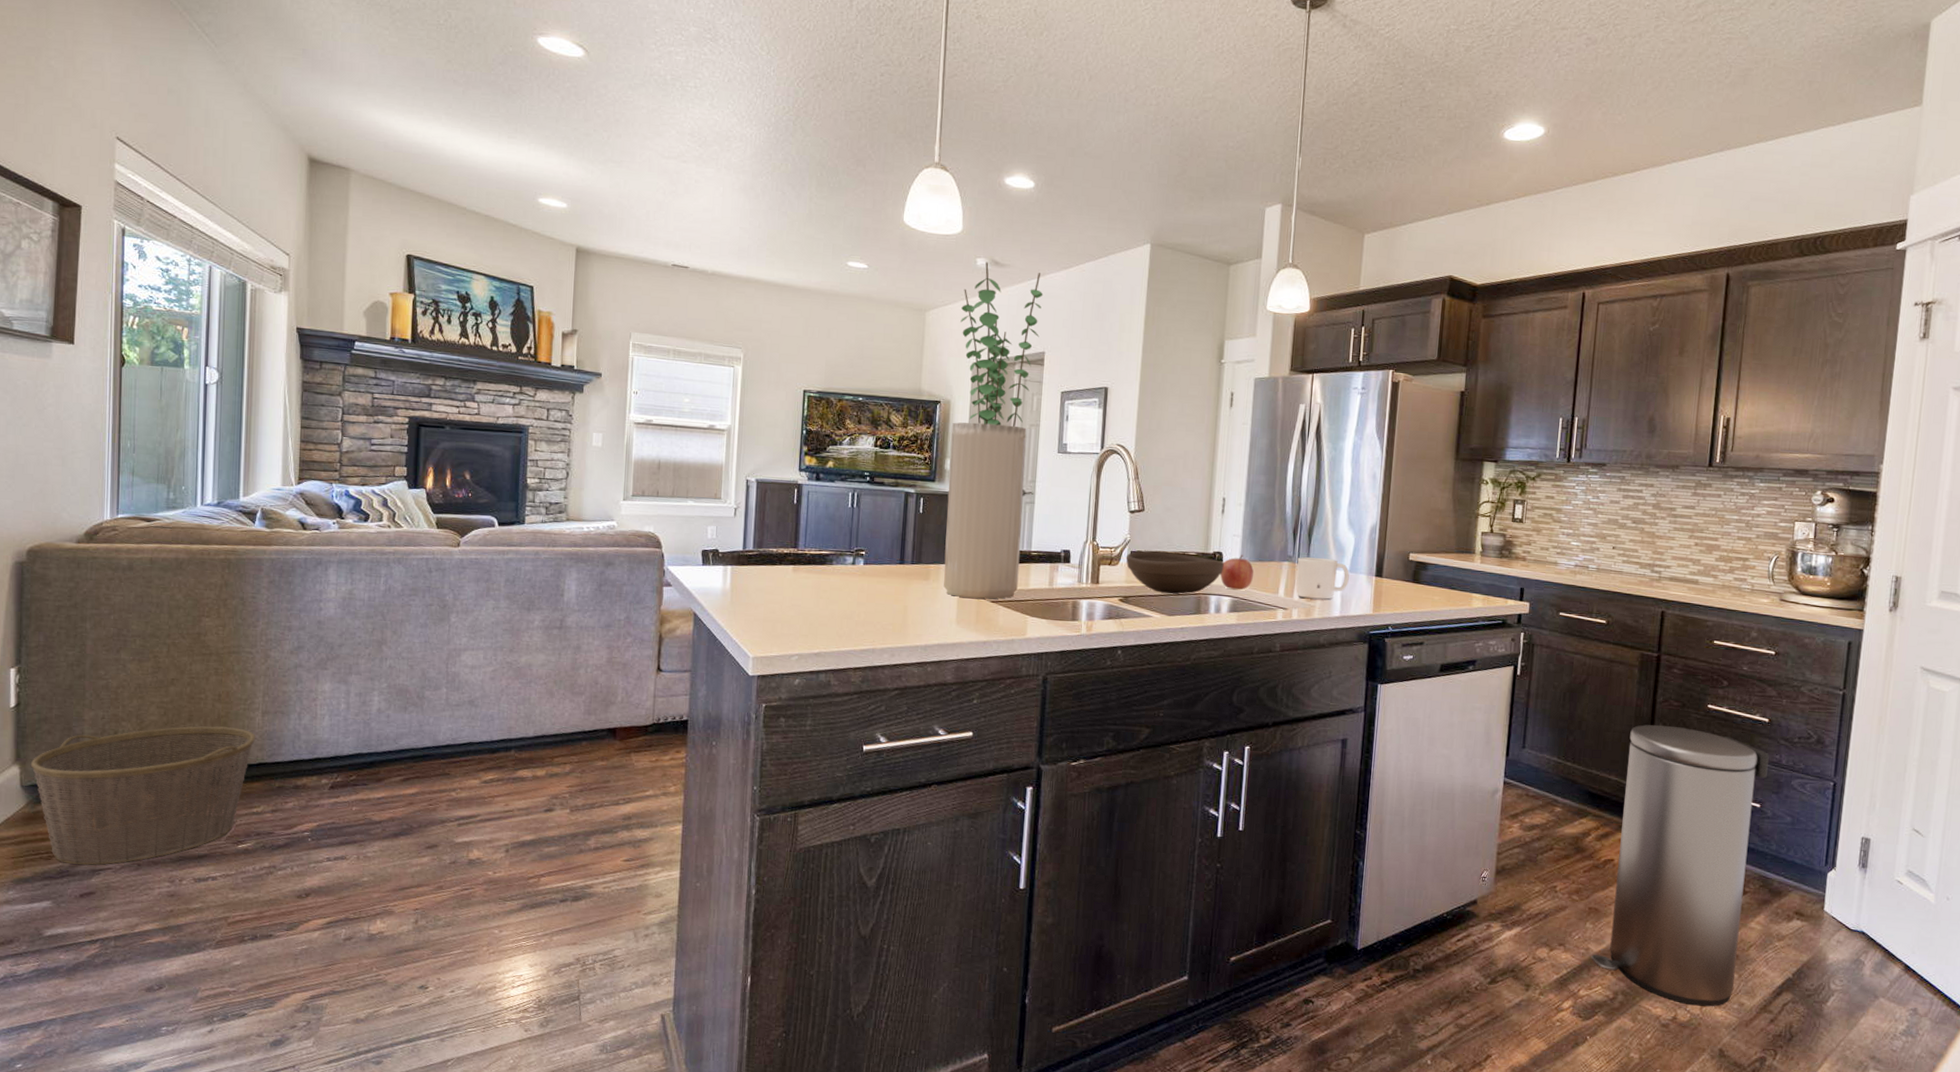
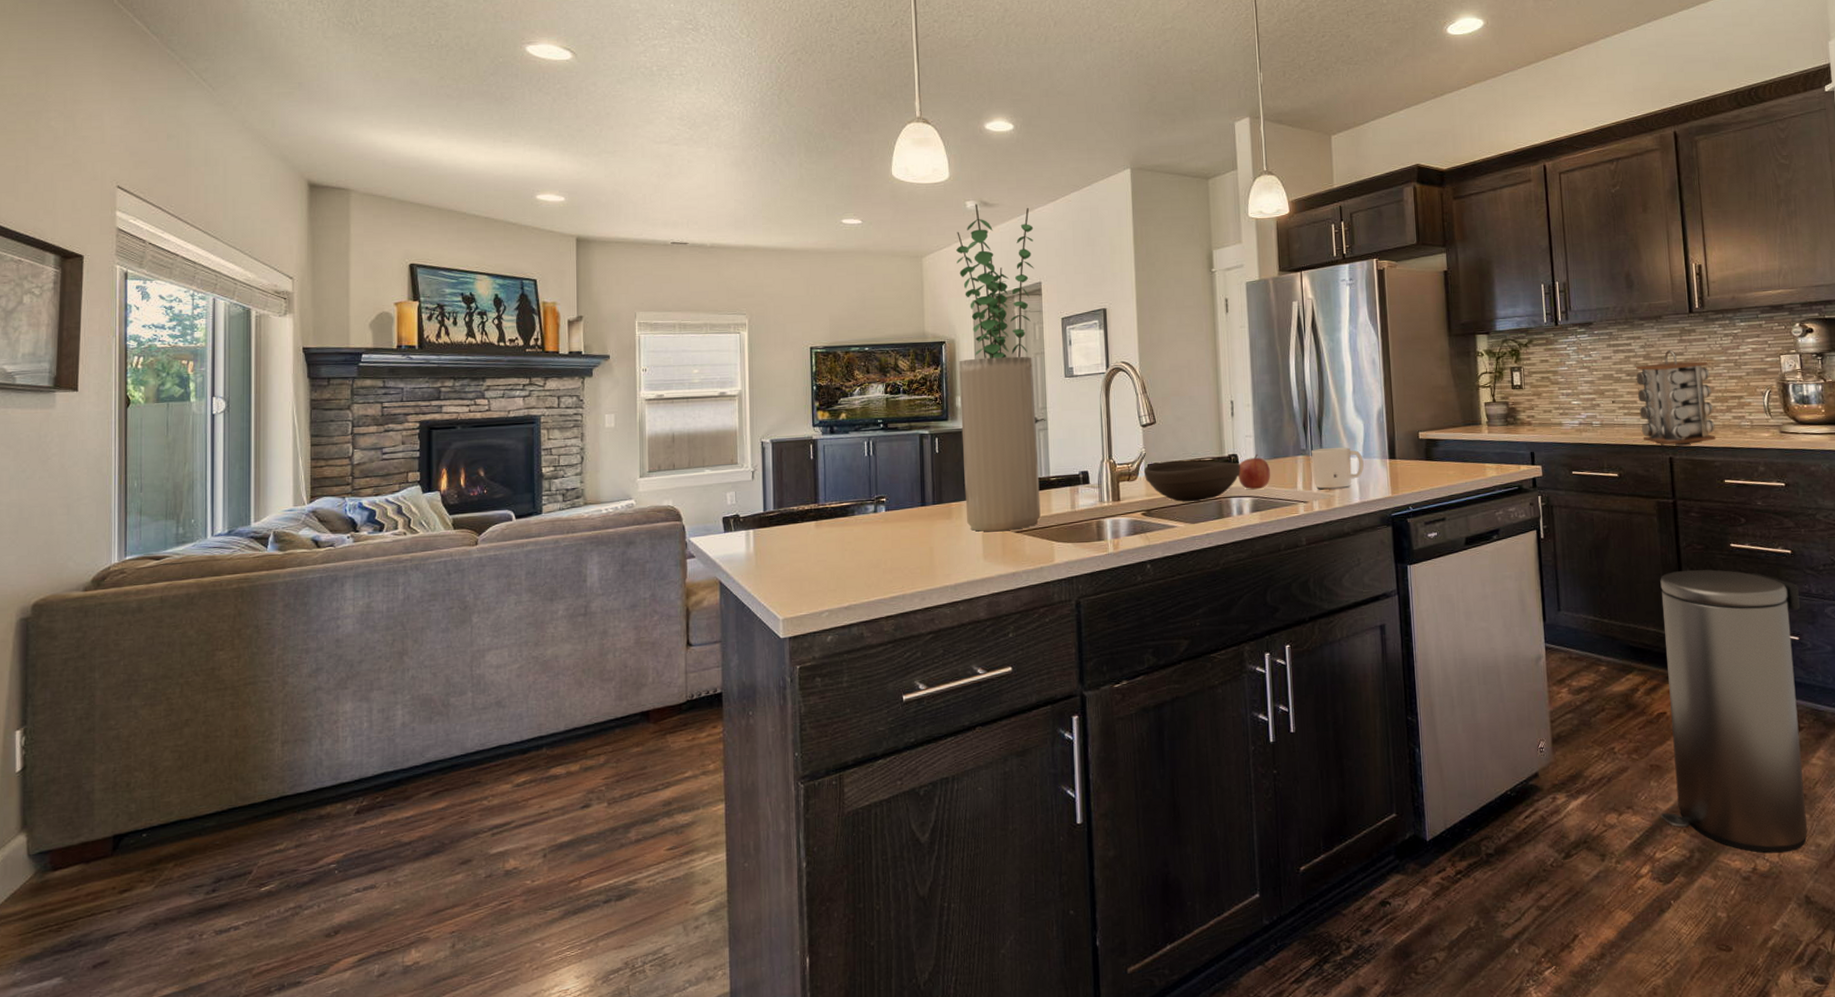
basket: present [30,726,256,865] -> none [38,762,276,933]
spice rack: none [1637,502,1719,601] -> present [1636,350,1716,445]

